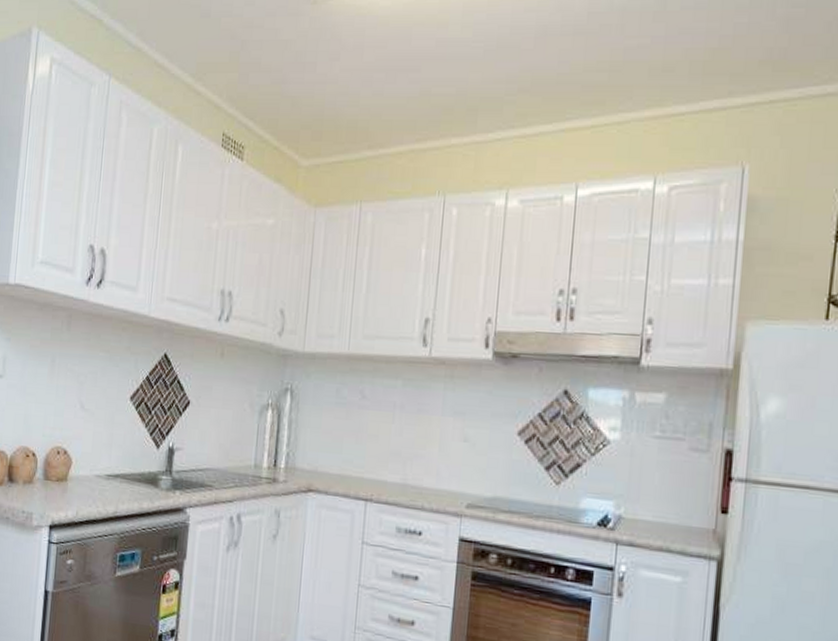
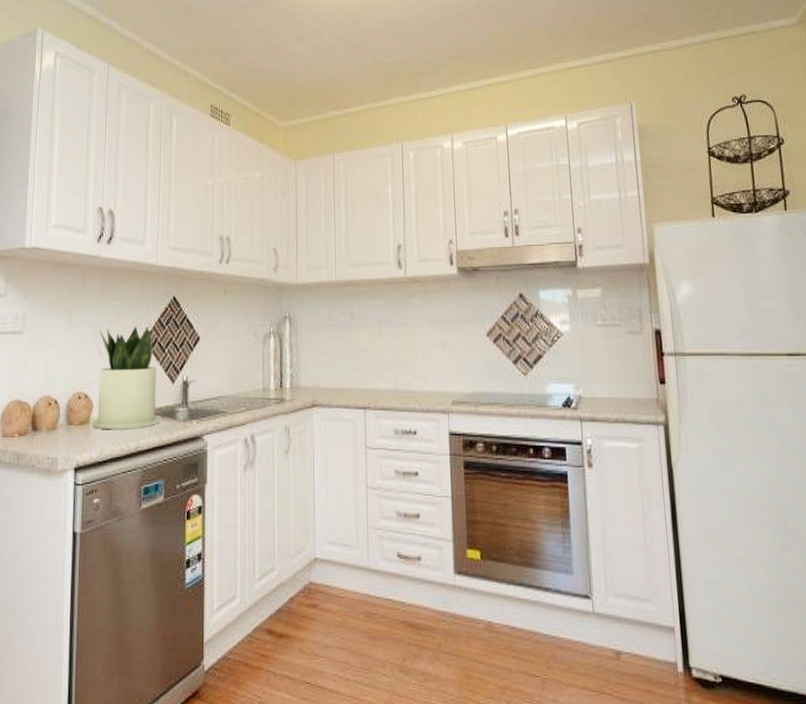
planter: none [68,380,143,493] -> present [91,325,162,430]

